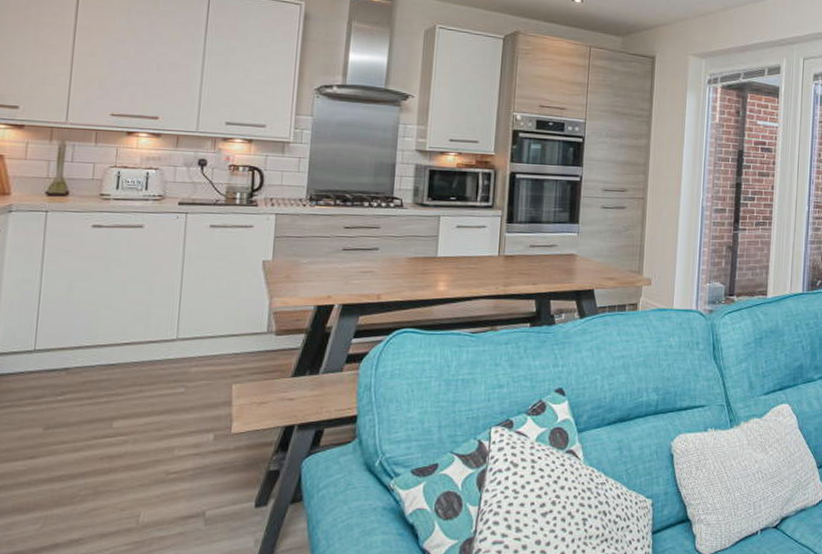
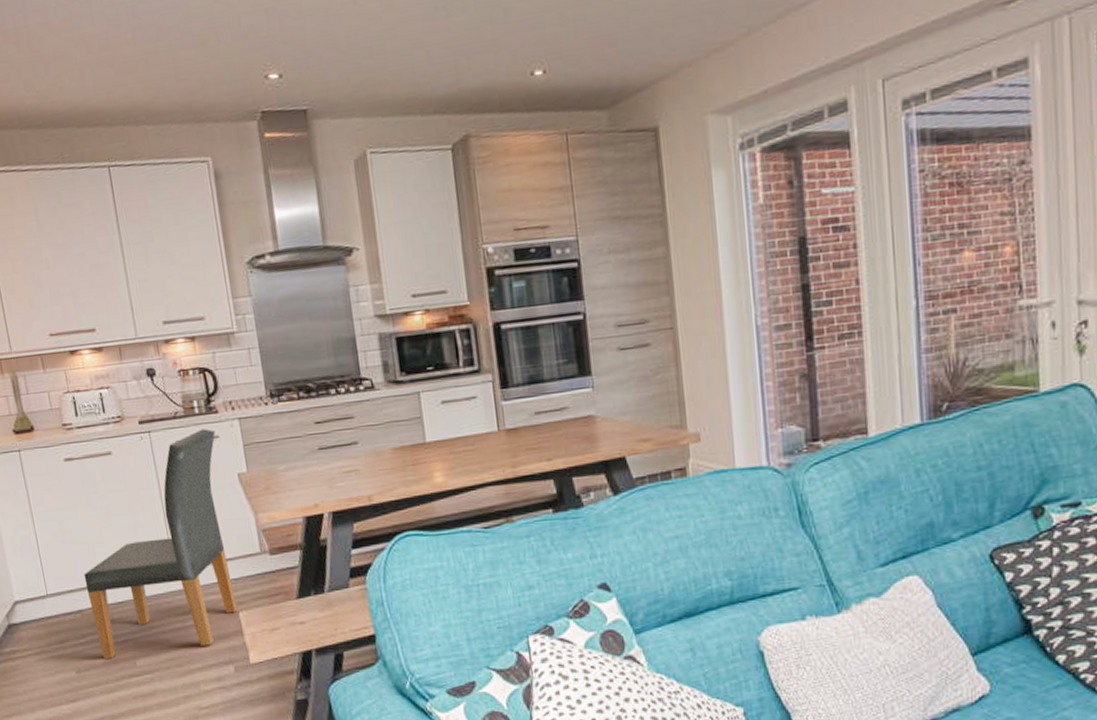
dining chair: none [78,218,251,419] -> present [83,428,238,660]

